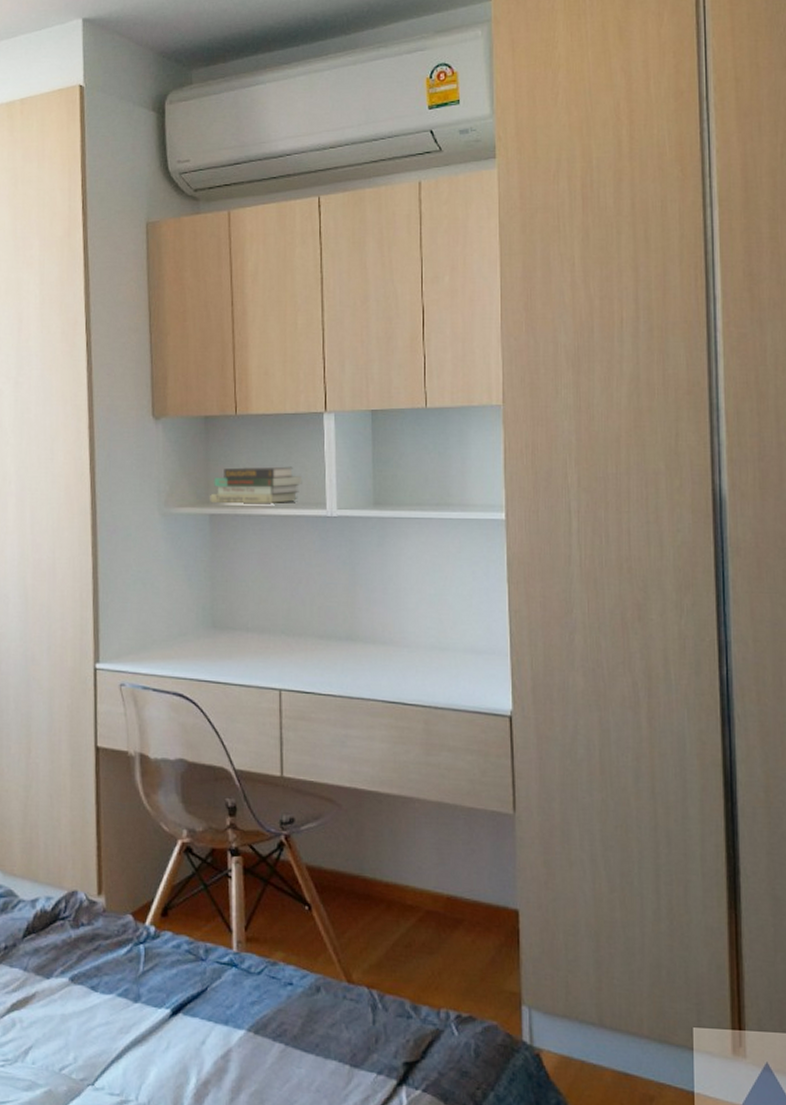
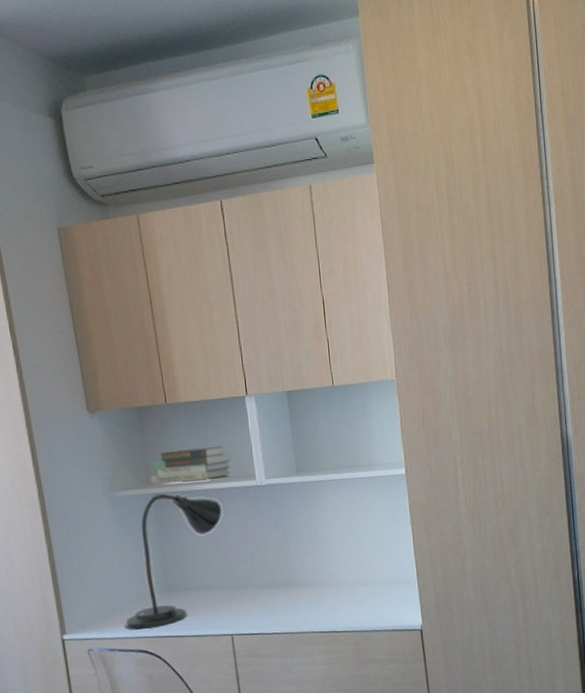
desk lamp: none [161,515,284,668] -> present [123,493,222,630]

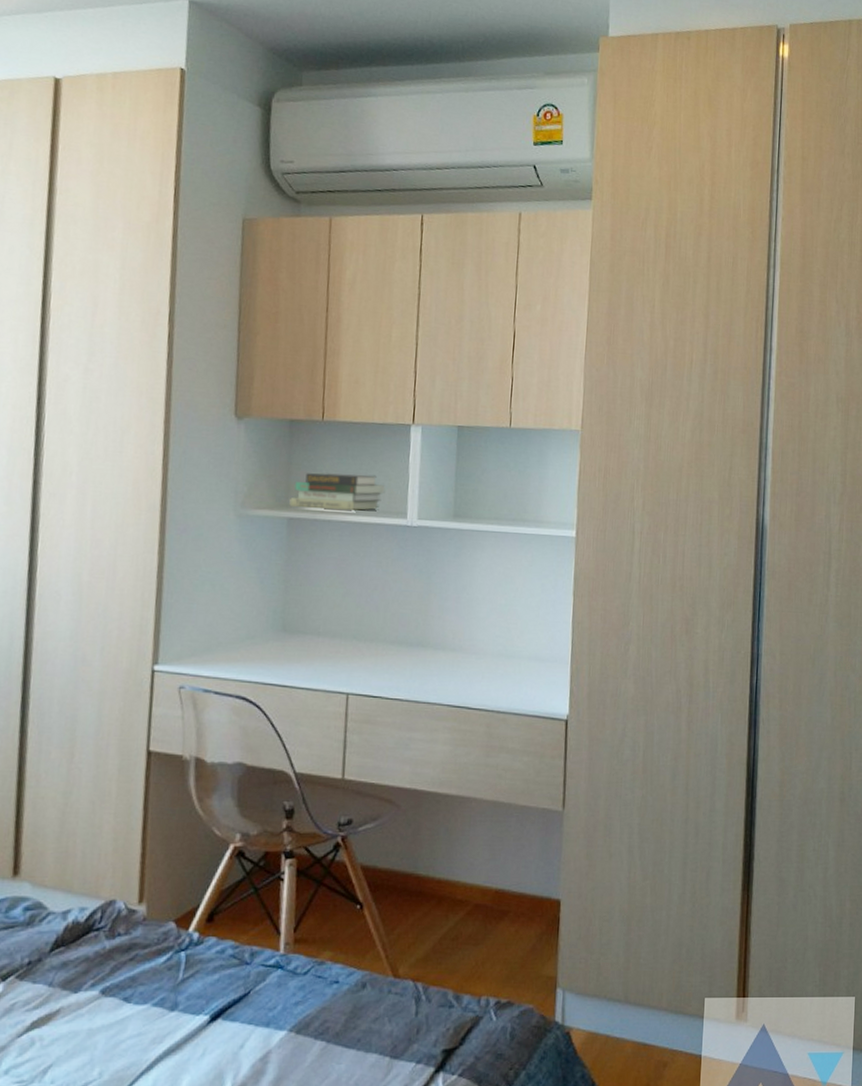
desk lamp: present [123,493,222,630] -> none [225,519,363,671]

